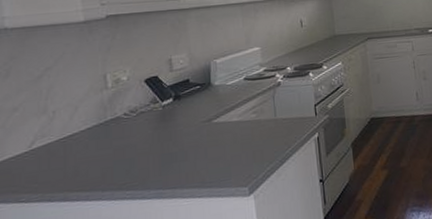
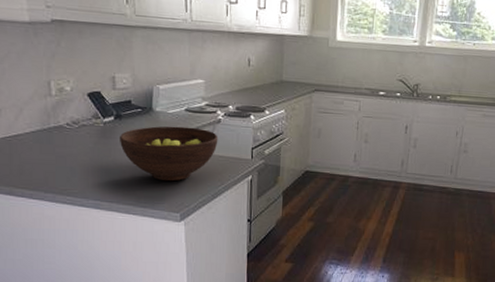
fruit bowl: none [180,94,280,156] -> present [120,126,218,182]

